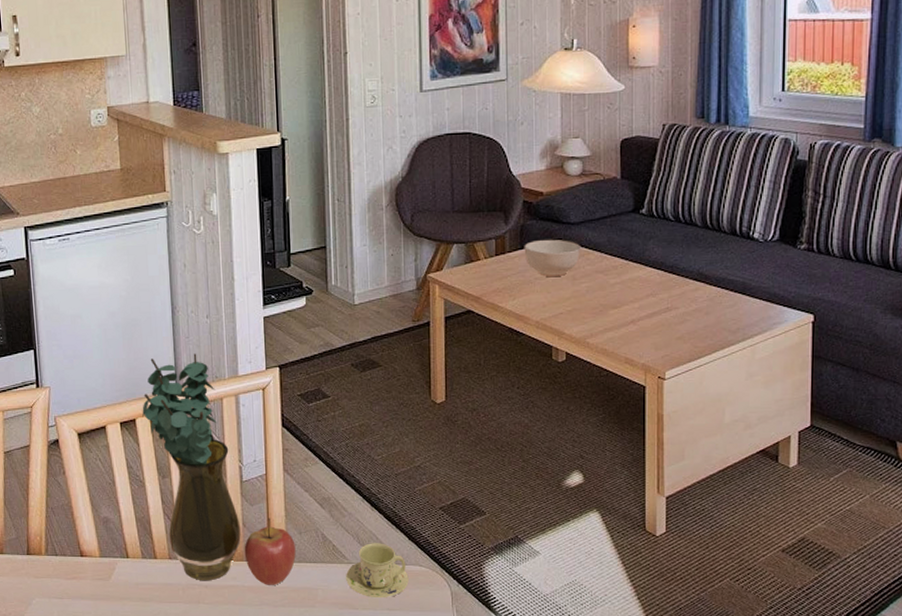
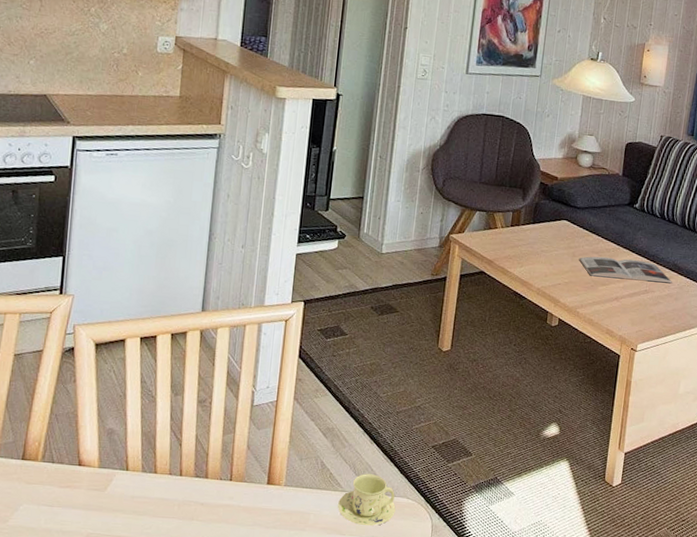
vase: present [142,353,241,580] -> none [164,279,245,498]
fruit: present [244,518,296,585] -> none [244,442,295,507]
bowl: present [524,239,581,277] -> none [535,217,583,252]
magazine: none [580,274,699,300] -> present [578,256,672,284]

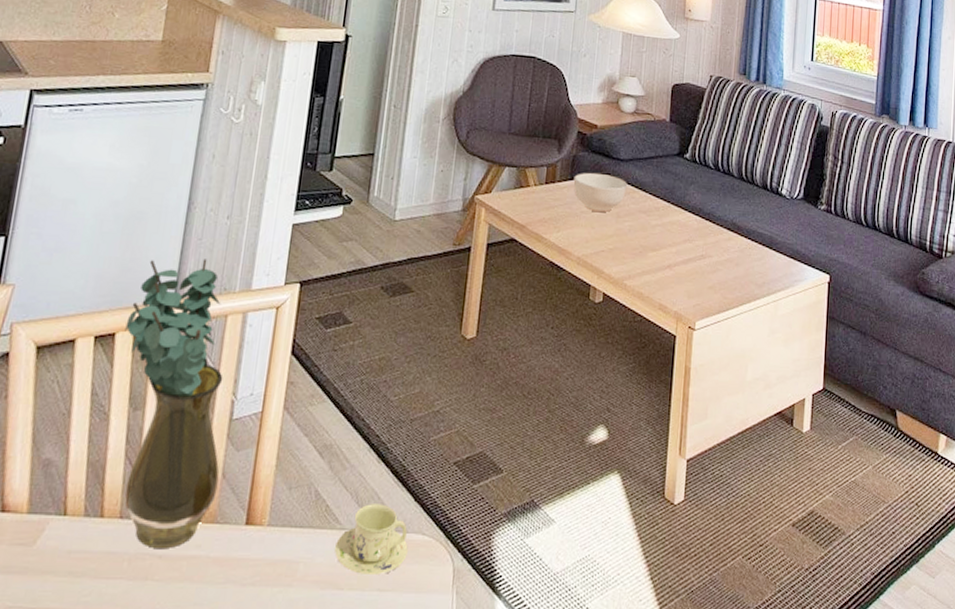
vase: none [164,279,245,498] -> present [124,258,223,548]
bowl: none [535,217,583,252] -> present [573,172,628,212]
magazine: present [578,256,672,284] -> none [624,216,732,246]

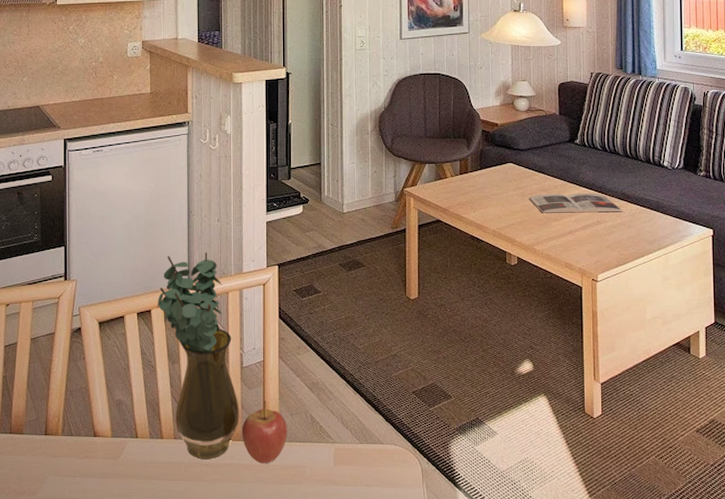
fruit: none [216,467,282,556] -> present [242,401,287,463]
cup and saucer: present [334,504,408,576] -> none [331,424,385,475]
bowl: present [573,172,628,212] -> none [483,162,529,193]
magazine: none [624,216,732,246] -> present [528,193,623,213]

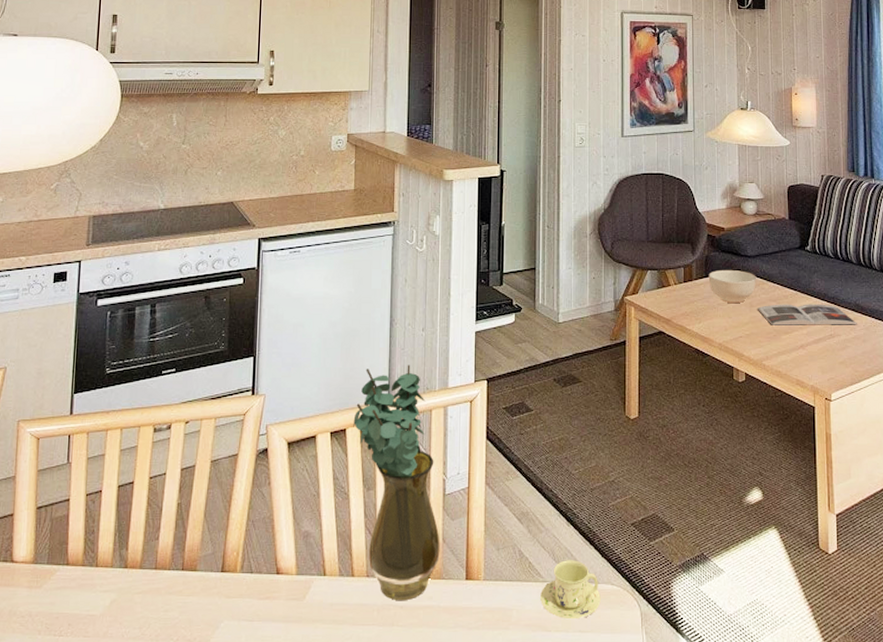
fruit: present [242,401,287,463] -> none [442,533,493,606]
cup and saucer: none [331,424,385,475] -> present [540,560,601,620]
bowl: none [483,162,529,193] -> present [708,269,757,303]

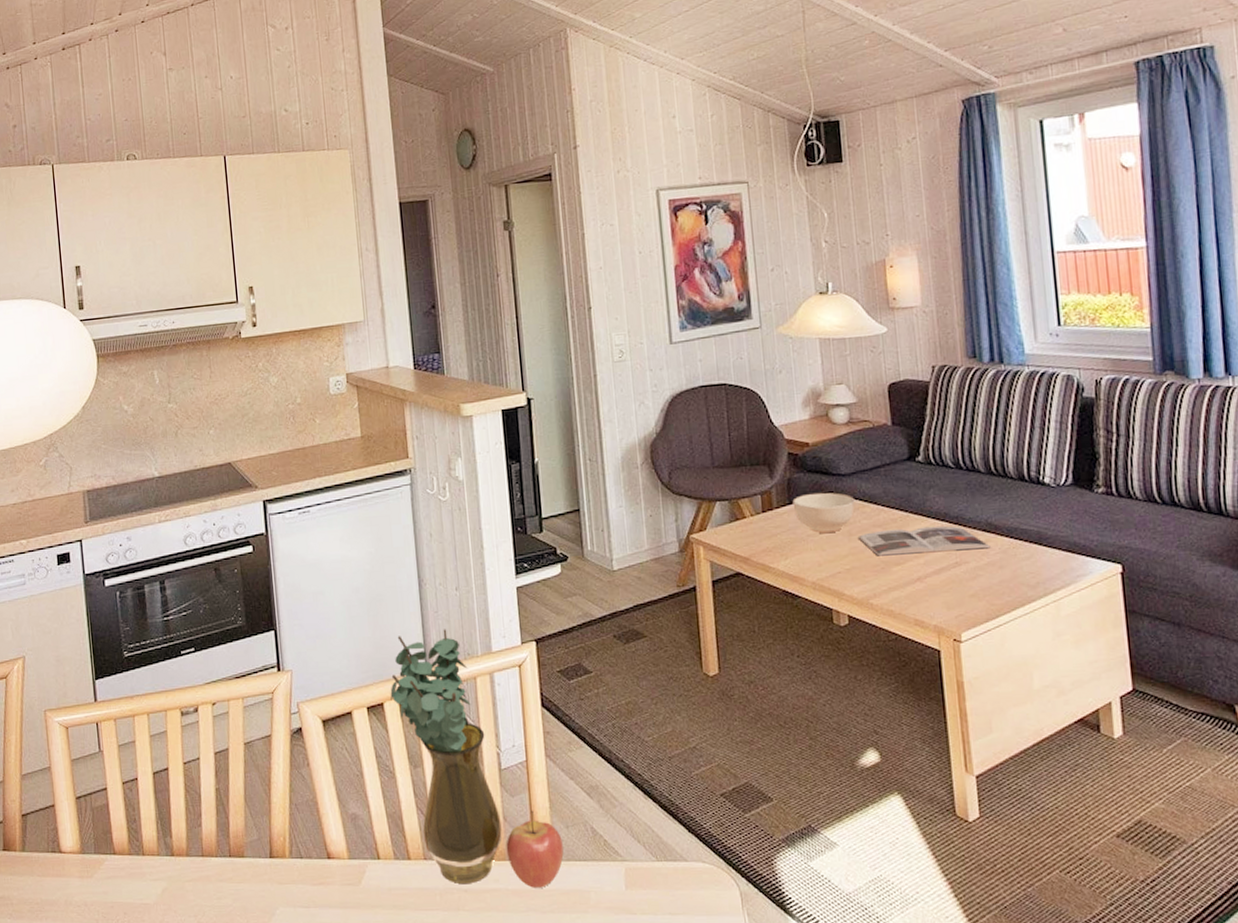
fruit: none [442,533,493,606] -> present [506,810,564,888]
cup and saucer: present [540,560,601,620] -> none [620,836,692,901]

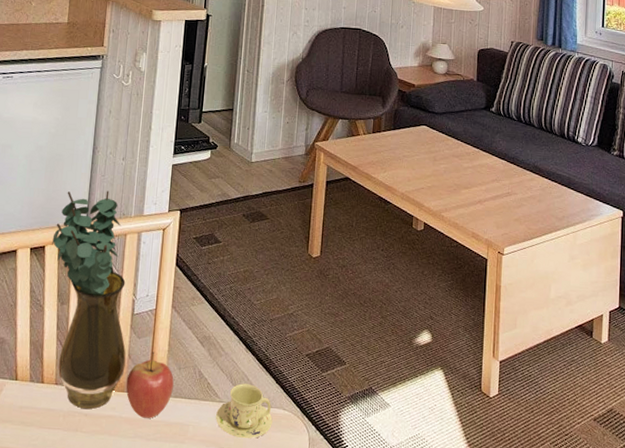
cup and saucer: none [620,836,692,901] -> present [216,383,273,439]
bowl: present [792,492,855,533] -> none [396,123,442,156]
magazine: present [857,525,991,556] -> none [440,160,534,186]

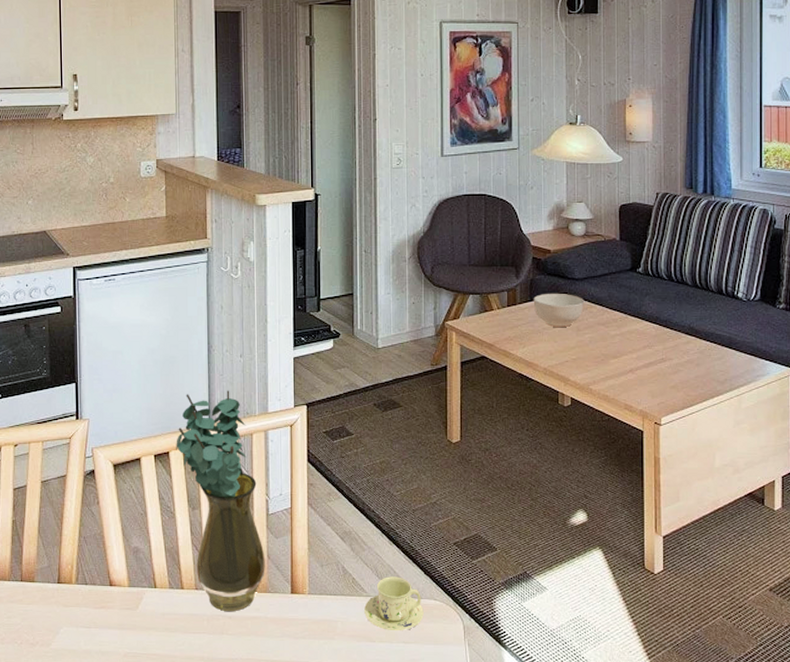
fruit: present [125,351,174,418] -> none [268,550,317,617]
bowl: none [396,123,442,156] -> present [533,293,585,327]

